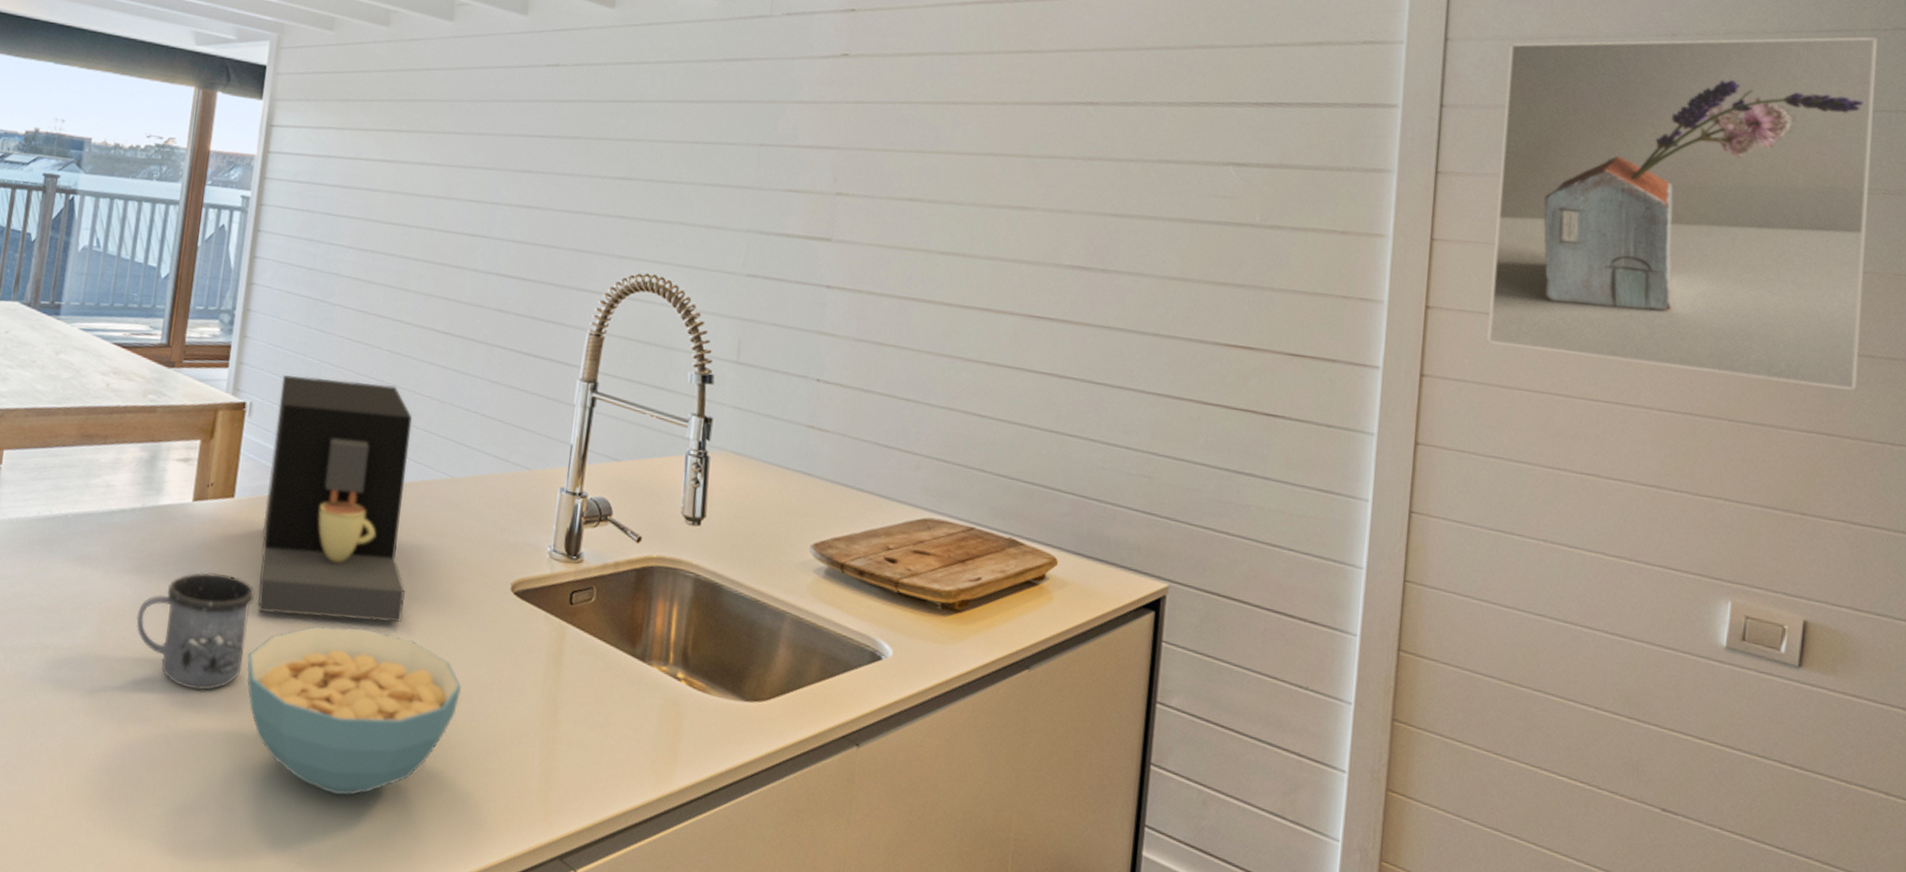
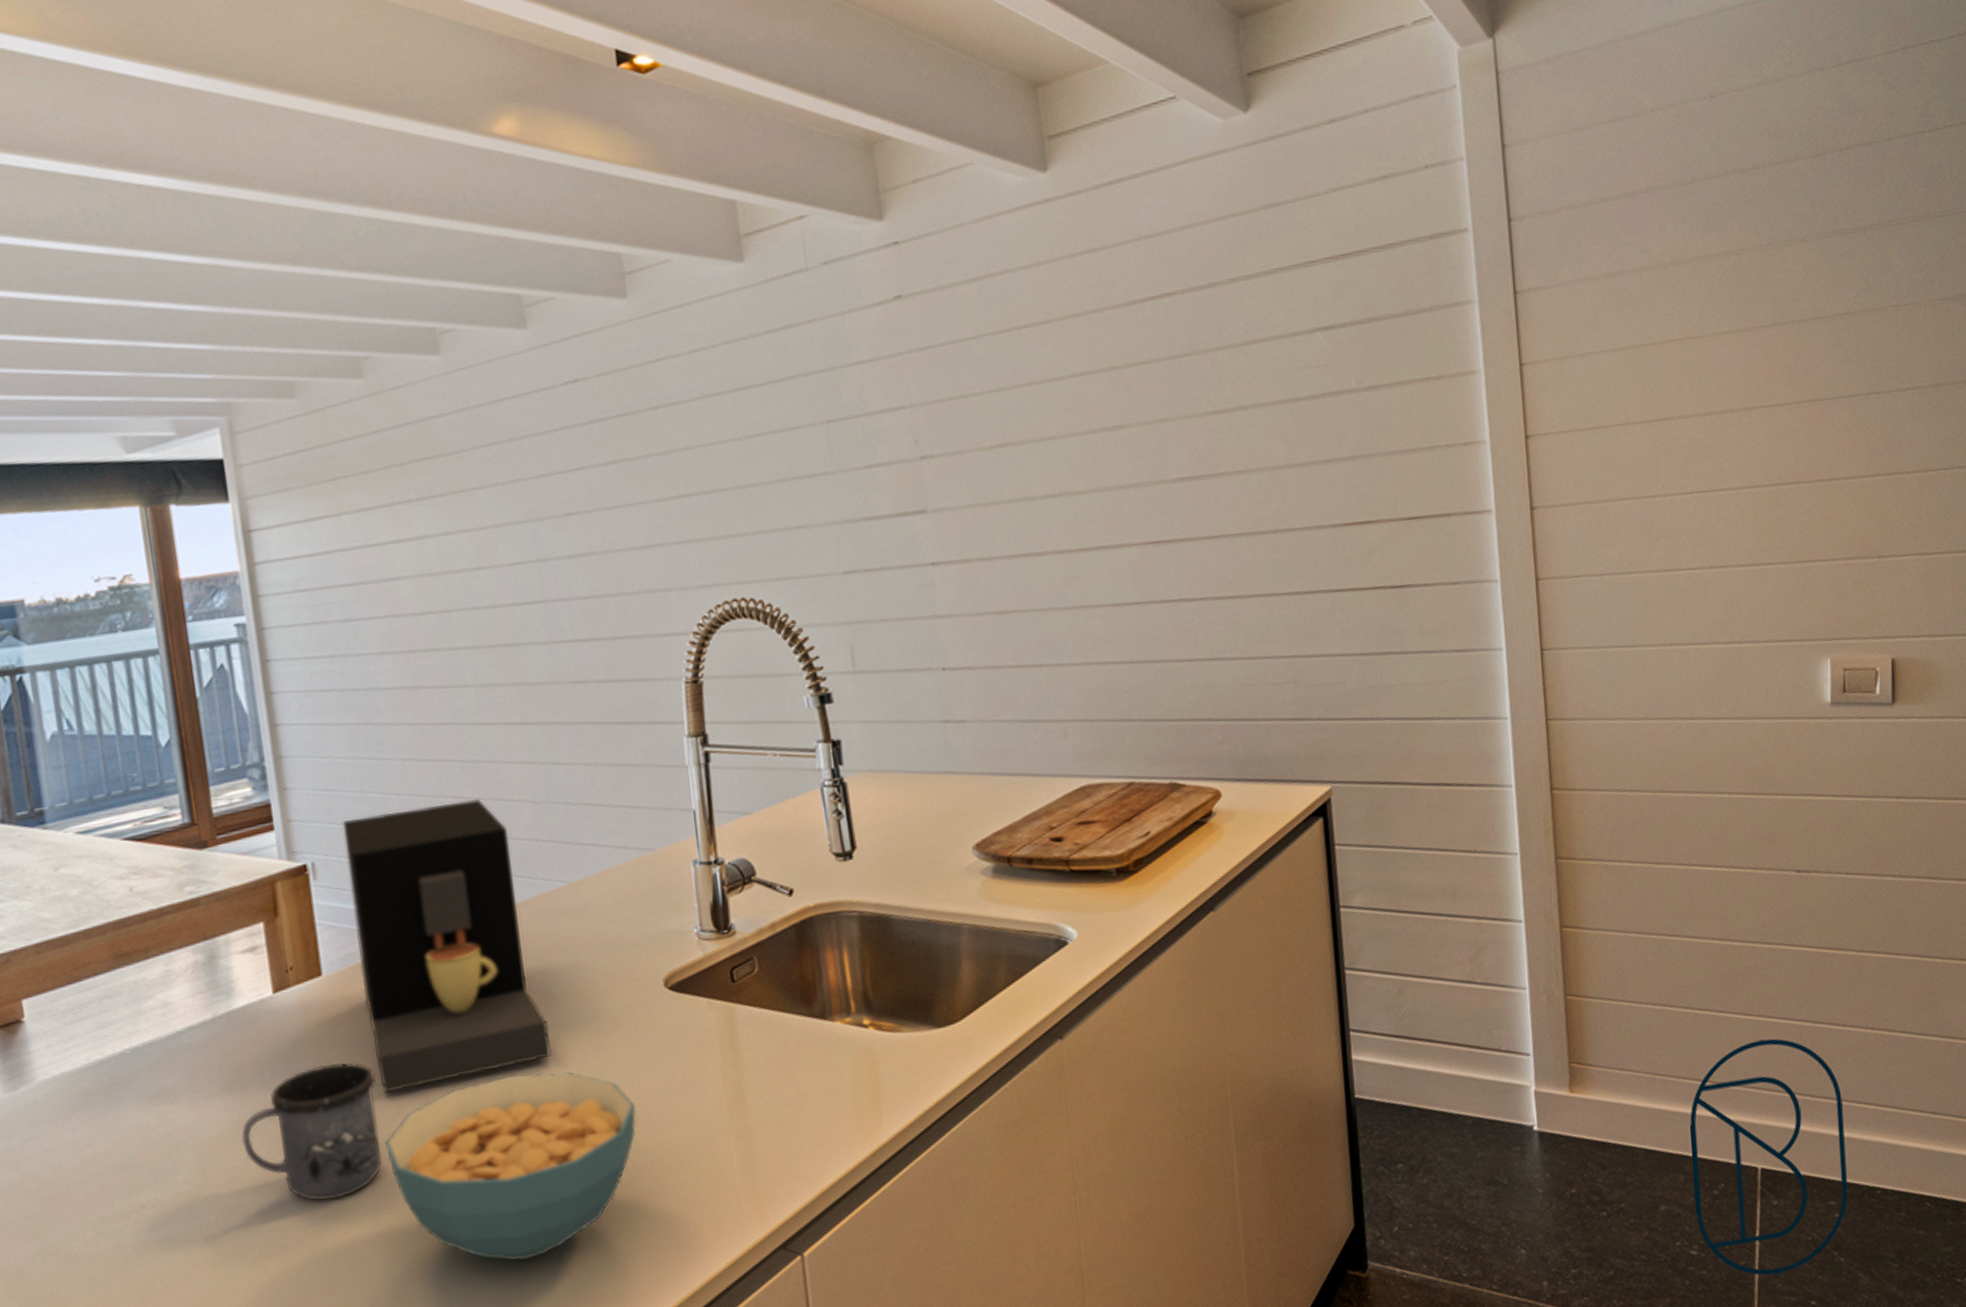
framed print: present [1487,36,1879,391] -> none [1563,60,1911,460]

